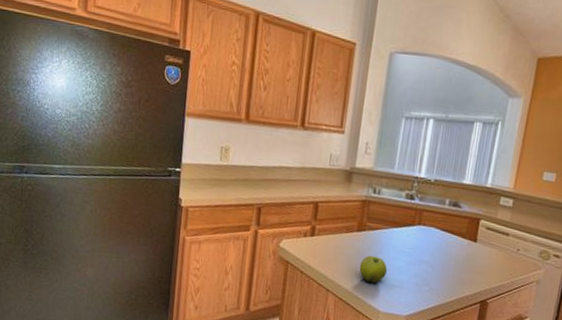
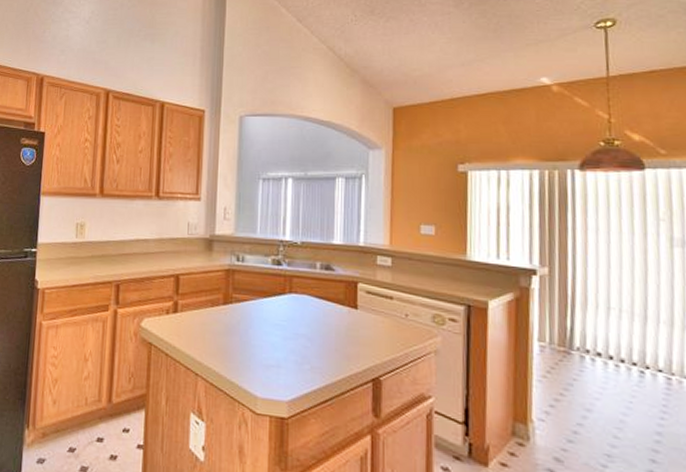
fruit: present [359,255,387,284] -> none [229,331,260,364]

